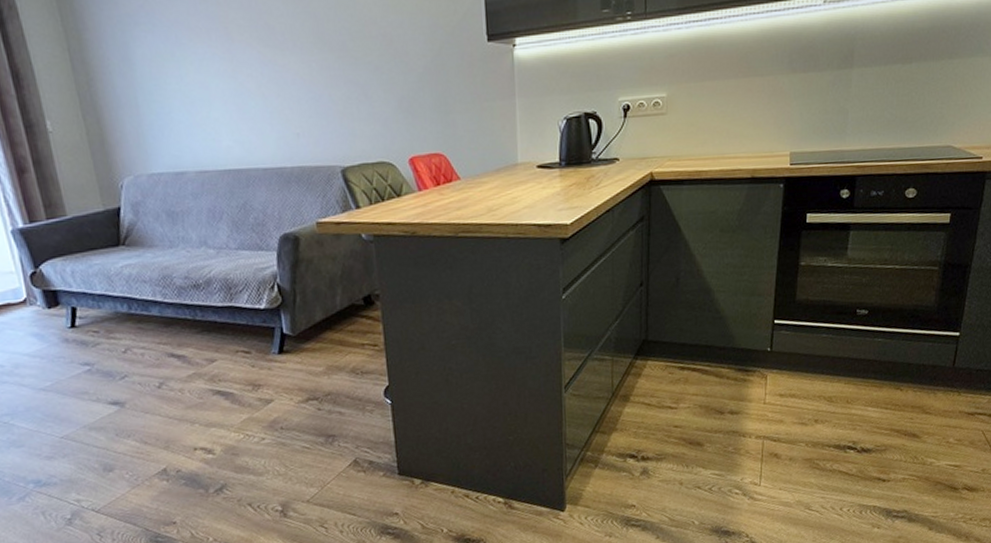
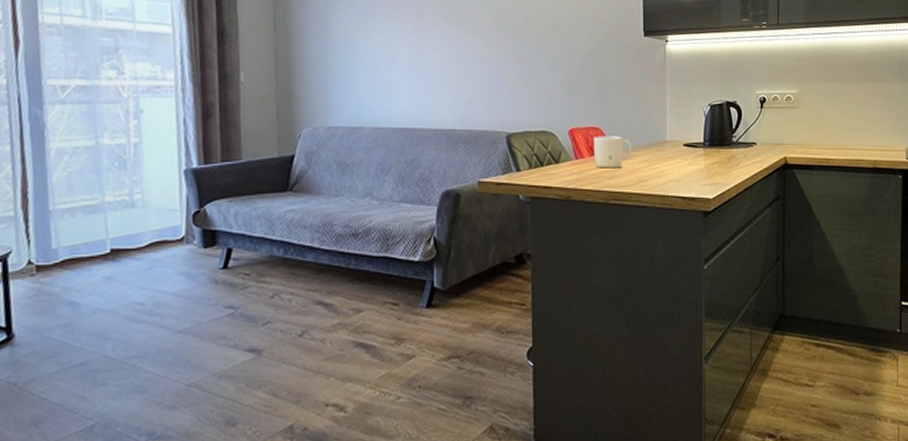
mug: none [436,161,481,199] -> present [593,135,633,169]

